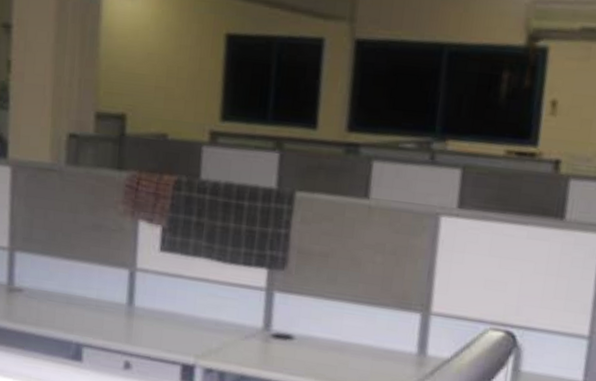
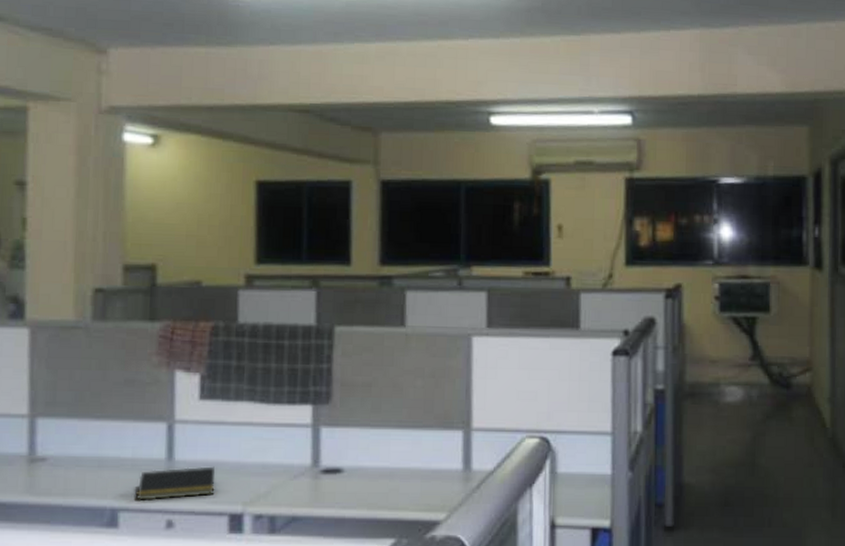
notepad: none [99,312,172,344] -> present [136,466,216,500]

